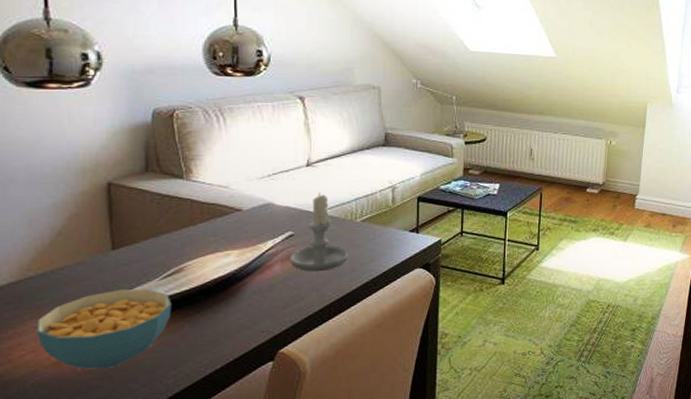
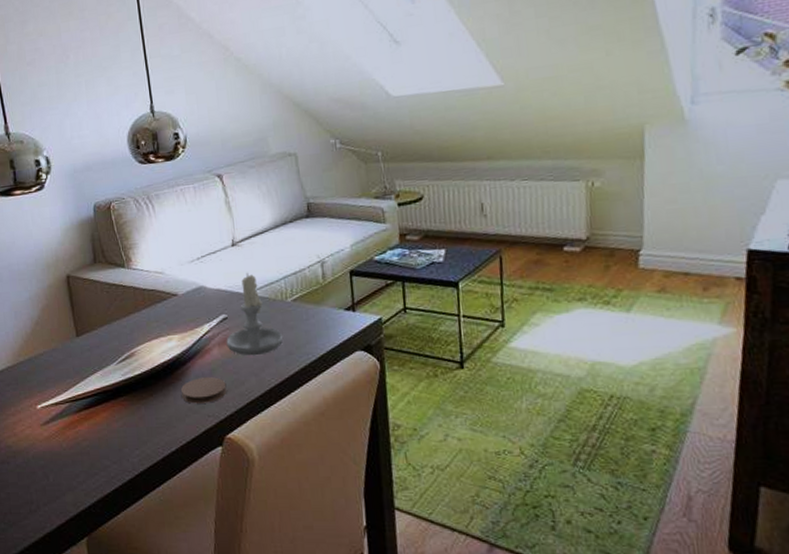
cereal bowl: present [36,288,172,369] -> none [30,372,129,445]
coaster: none [235,293,285,320] -> present [181,377,227,404]

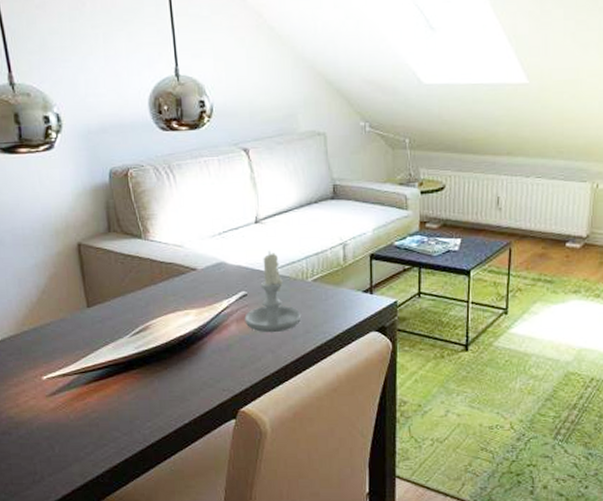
coaster: present [181,377,227,404] -> none [197,353,243,378]

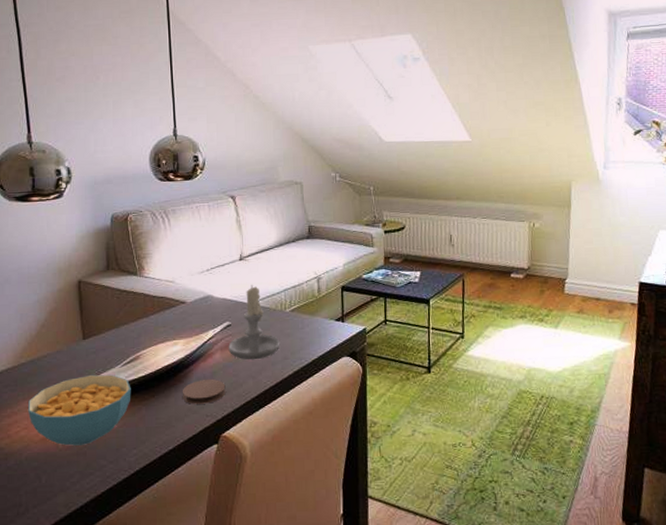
cereal bowl: none [34,345,142,417] -> present [27,374,131,446]
coaster: none [197,353,243,378] -> present [183,379,226,404]

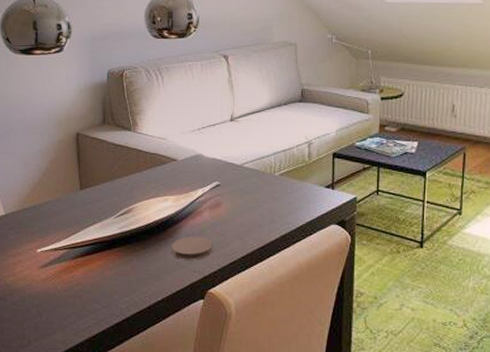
cereal bowl: present [27,374,131,446] -> none [30,224,124,289]
candle: present [228,284,280,360] -> none [217,145,268,221]

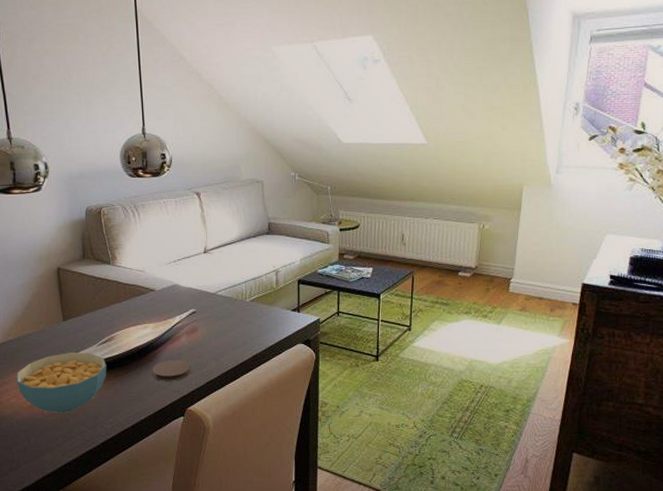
cereal bowl: none [30,224,124,289] -> present [16,352,107,413]

